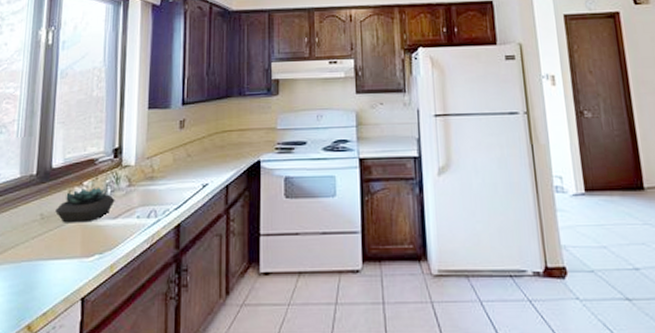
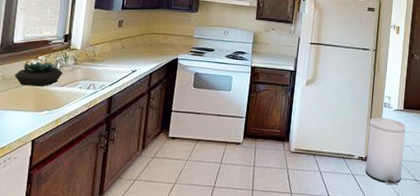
pedal bin: none [538,209,604,312] -> present [365,117,406,186]

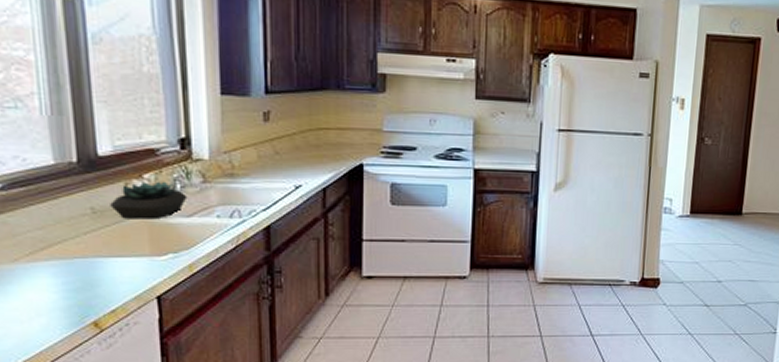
pedal bin: present [365,117,406,186] -> none [639,228,693,315]

